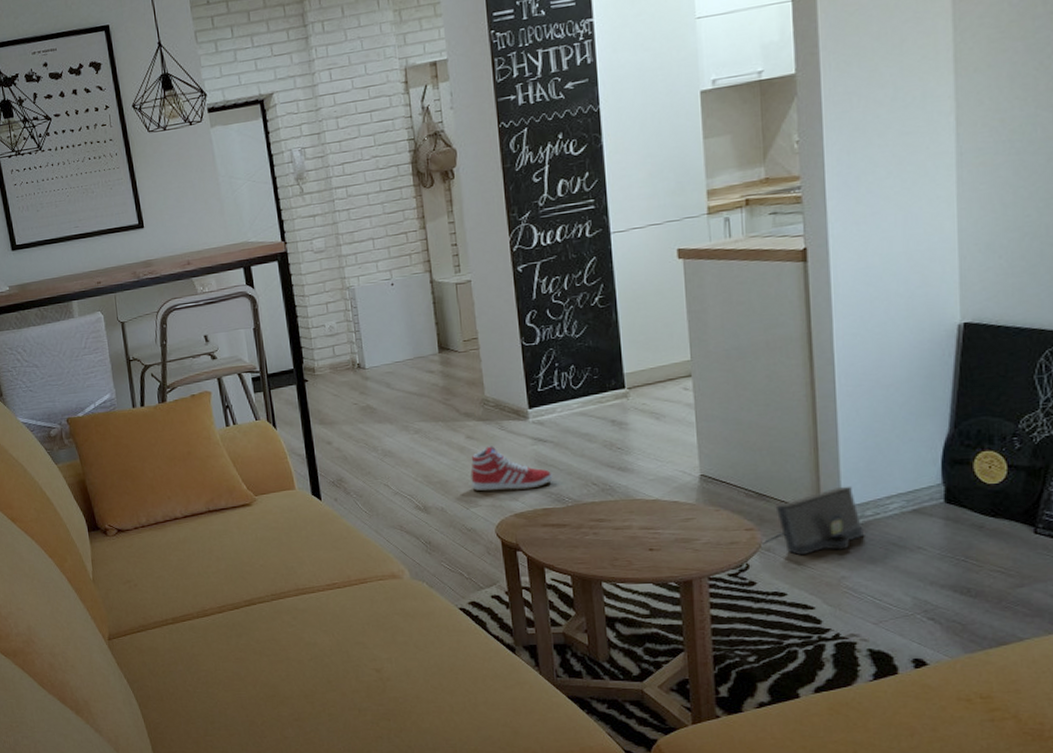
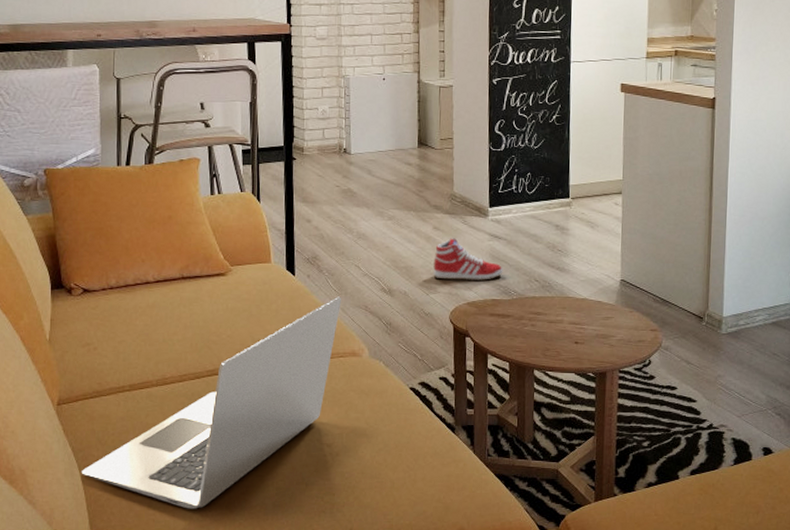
laptop: none [139,518,374,735] -> present [82,296,342,509]
speaker: present [775,486,865,556] -> none [675,298,738,356]

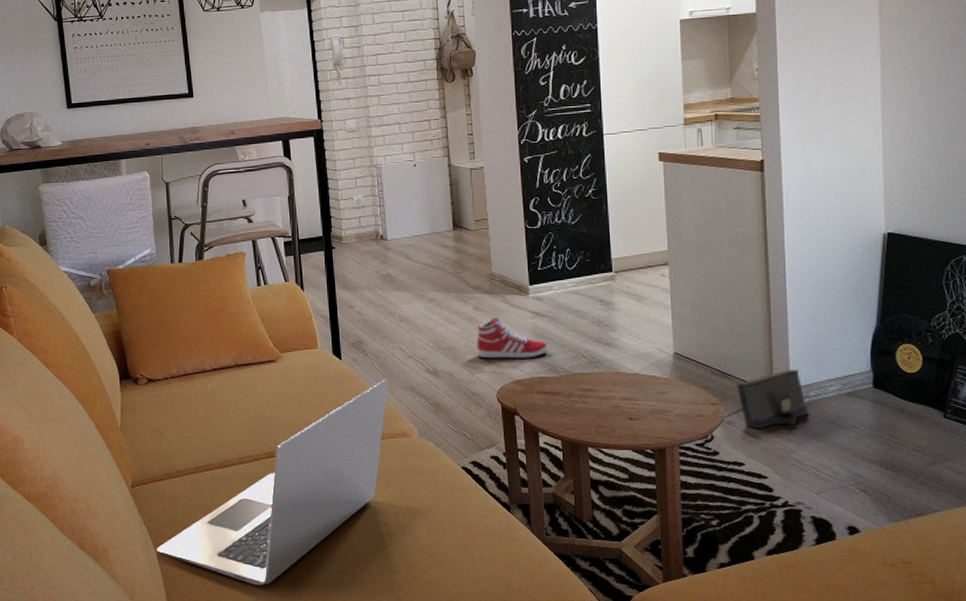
speaker: none [675,298,738,356] -> present [736,369,809,430]

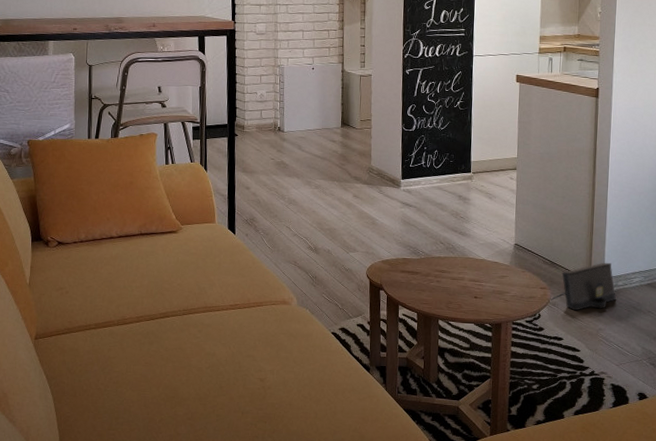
laptop: present [157,378,389,585] -> none [54,252,275,431]
sneaker: present [477,317,549,359] -> none [353,205,413,242]

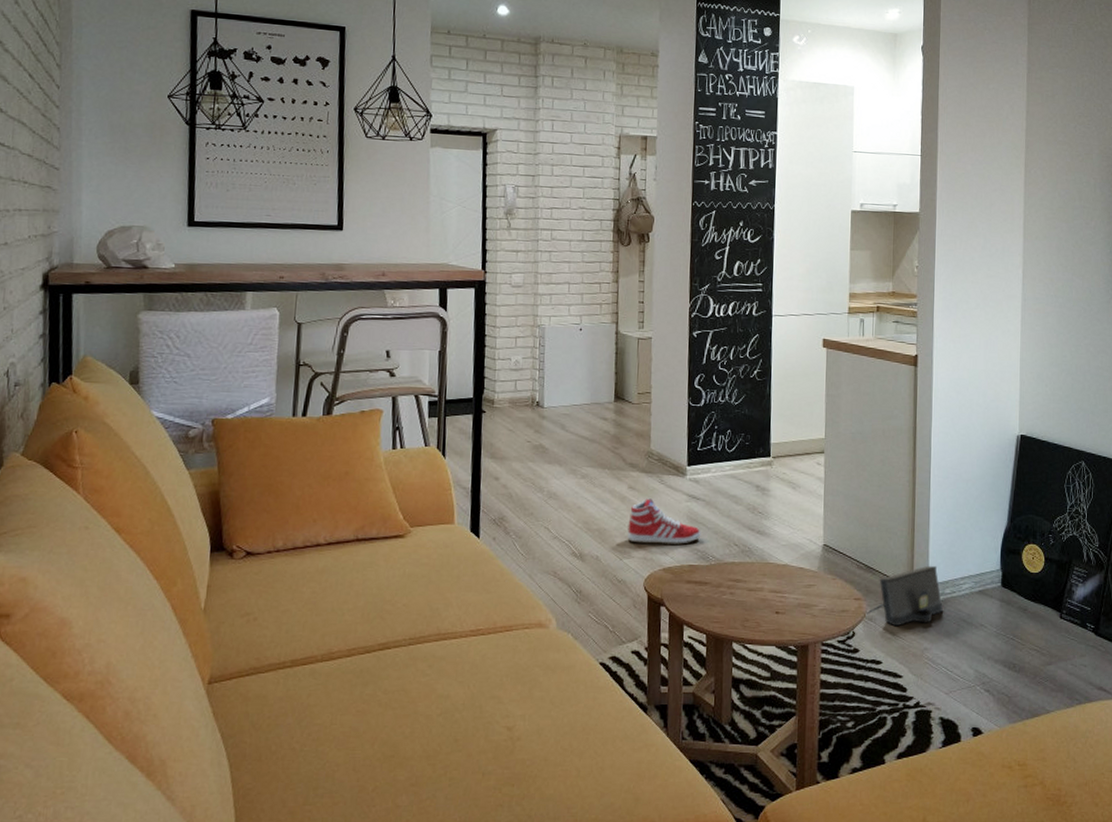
sneaker: none [353,205,413,242] -> present [627,498,701,545]

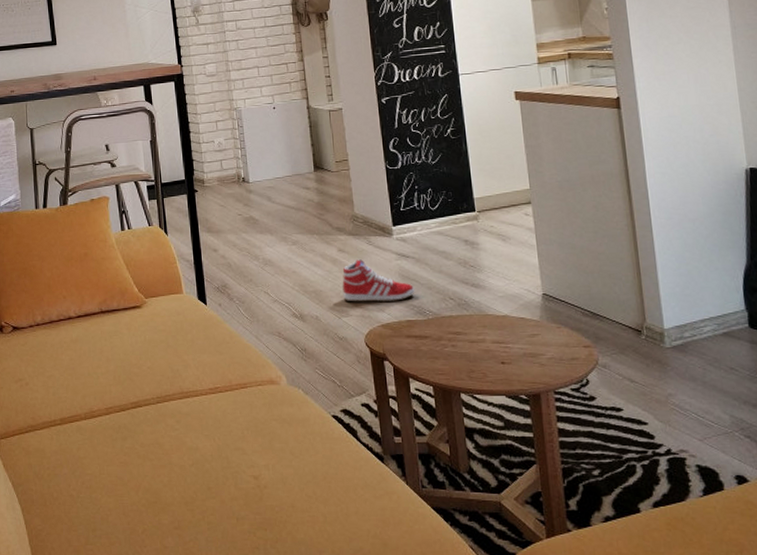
speaker: present [879,565,944,627] -> none [608,309,686,373]

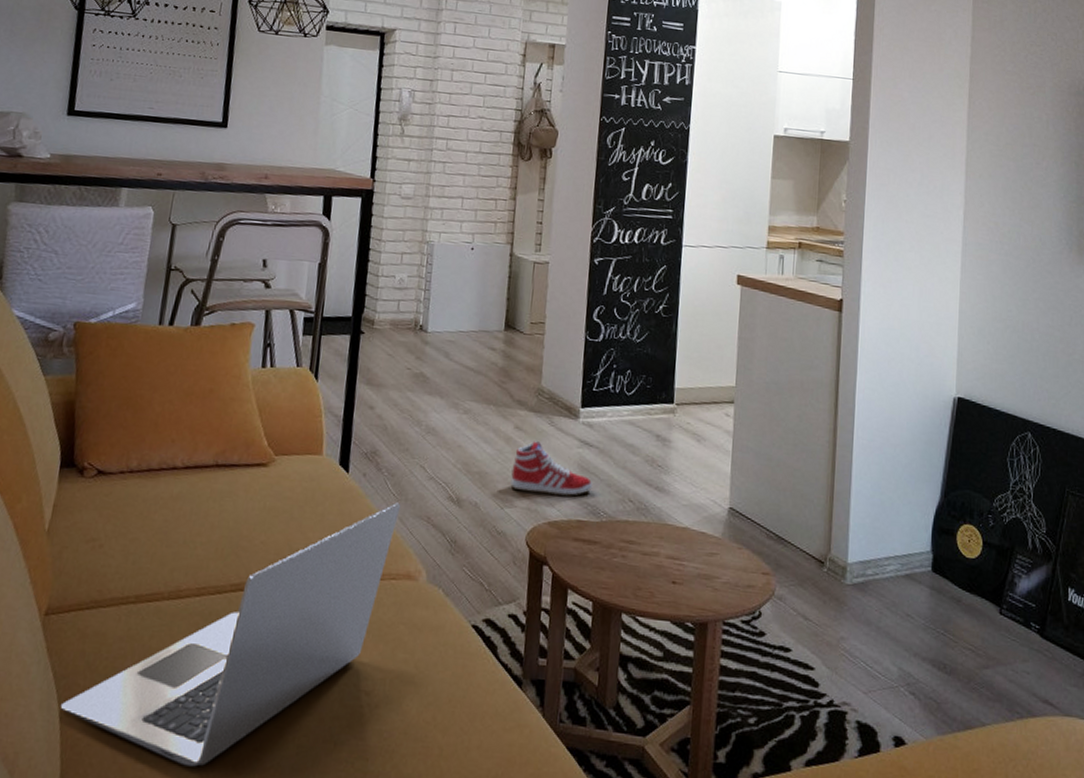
laptop: none [22,323,255,545] -> present [61,502,401,767]

